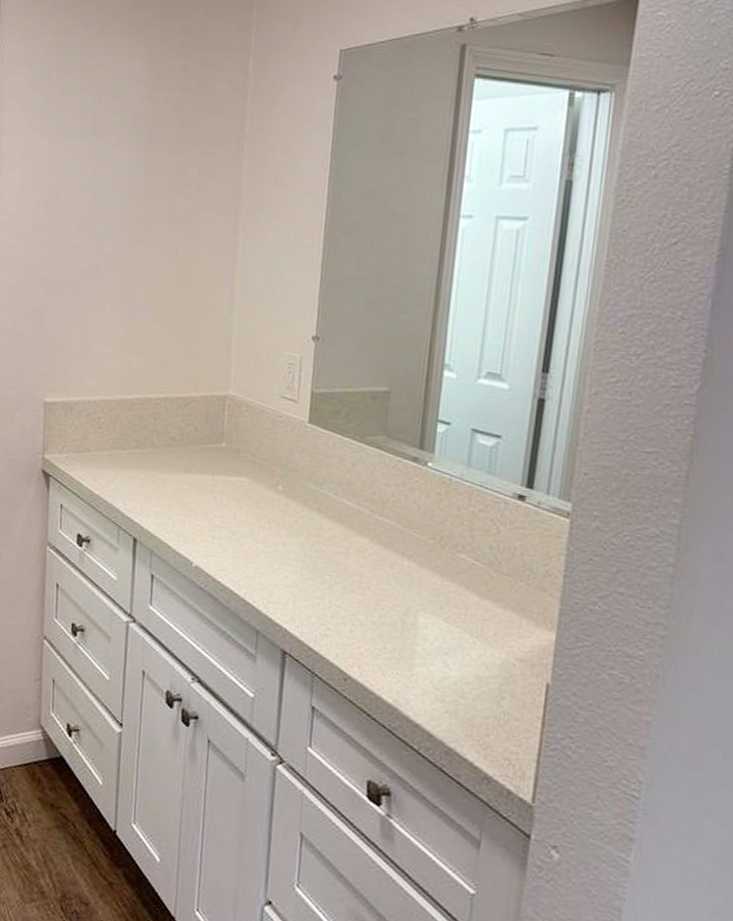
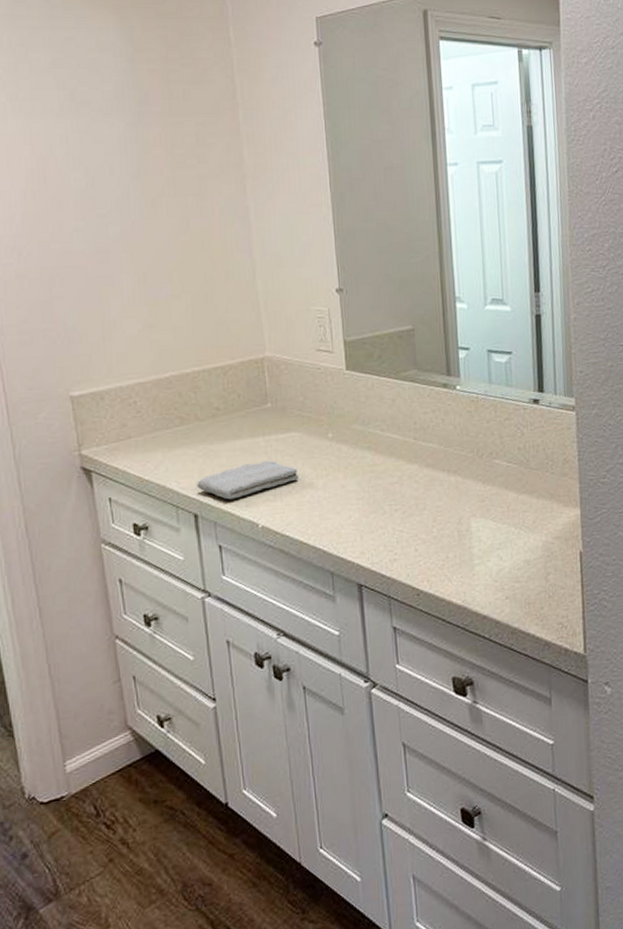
washcloth: none [141,499,241,532] -> present [197,460,298,500]

